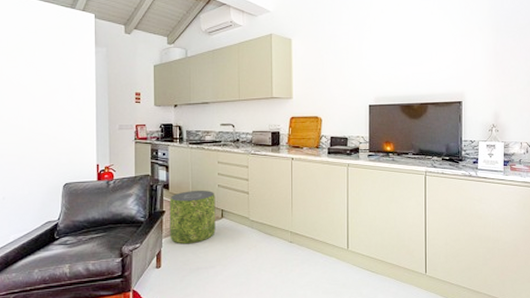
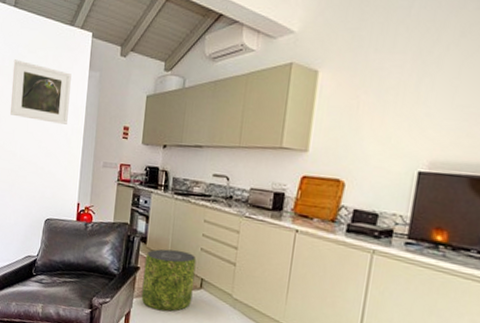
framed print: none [11,40,78,96] -> present [10,59,72,124]

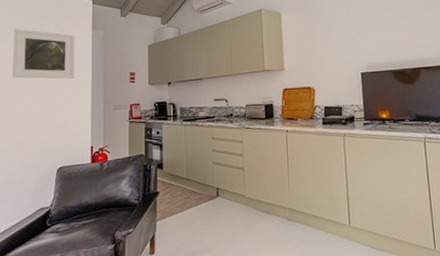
pouf: present [141,249,196,312] -> none [163,168,211,227]

